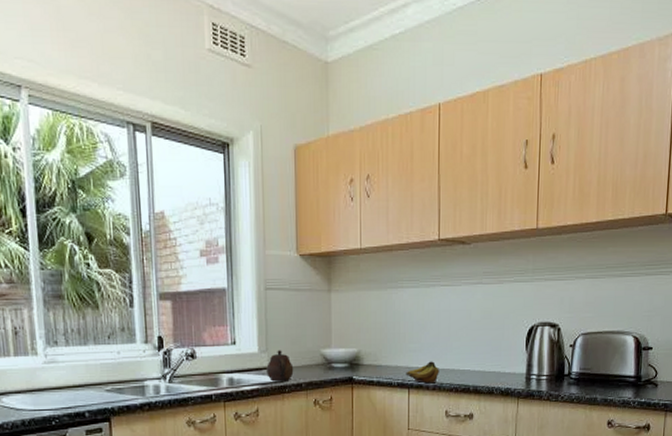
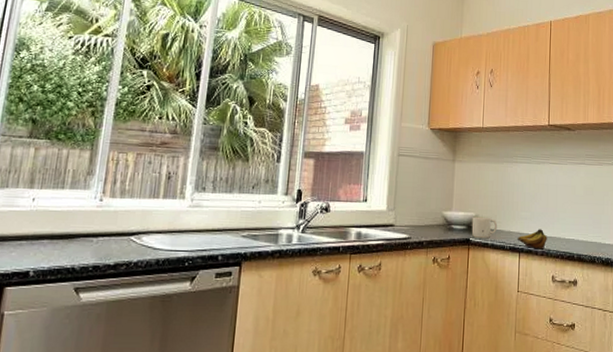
teapot: present [266,350,294,382] -> none [392,210,417,239]
mug: none [354,352,383,376] -> present [471,216,498,239]

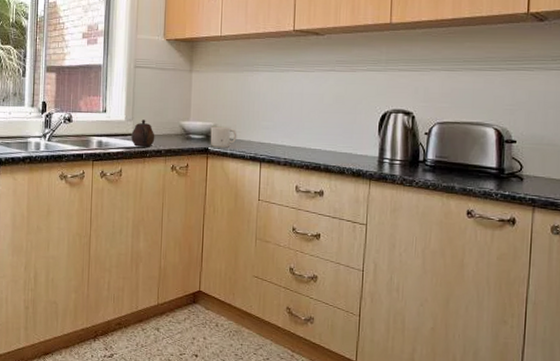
teapot: none [392,210,417,239] -> present [131,120,155,147]
fruit: present [517,229,547,250] -> none [258,139,291,160]

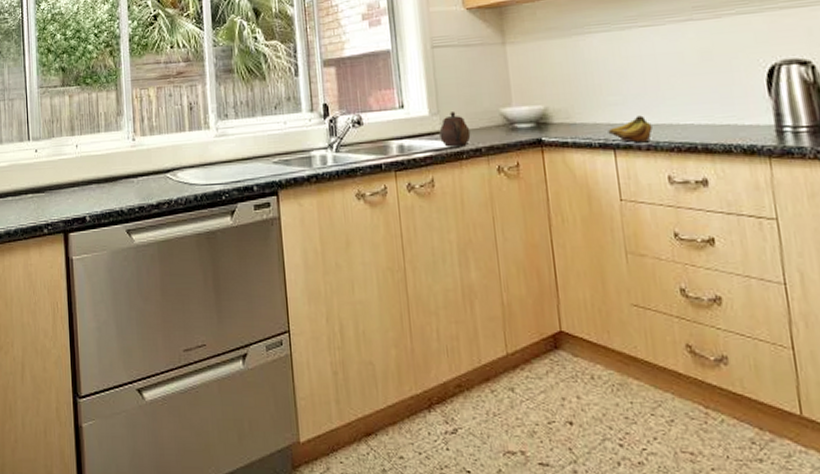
mug: present [210,126,237,148] -> none [540,108,578,137]
fruit: none [258,139,291,160] -> present [608,115,653,143]

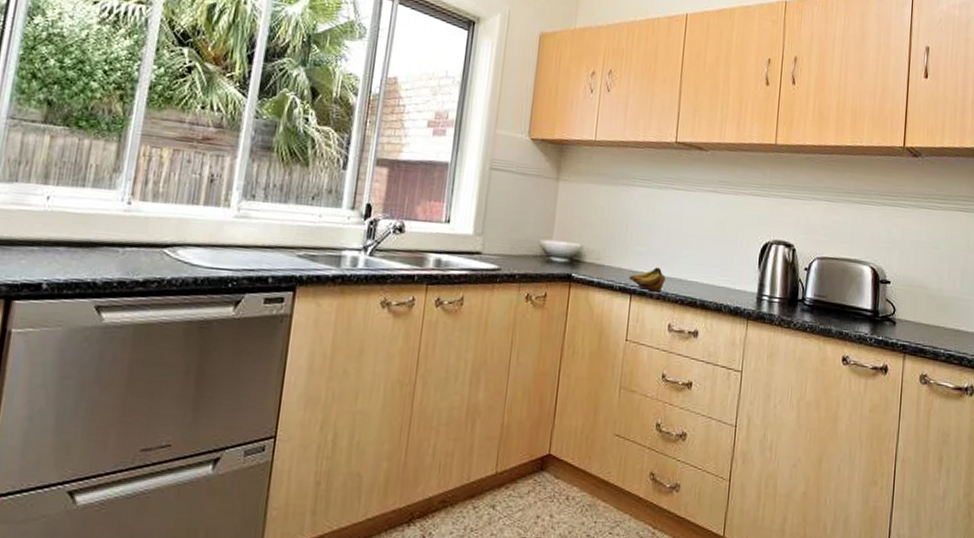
teapot: present [439,112,471,147] -> none [478,235,509,270]

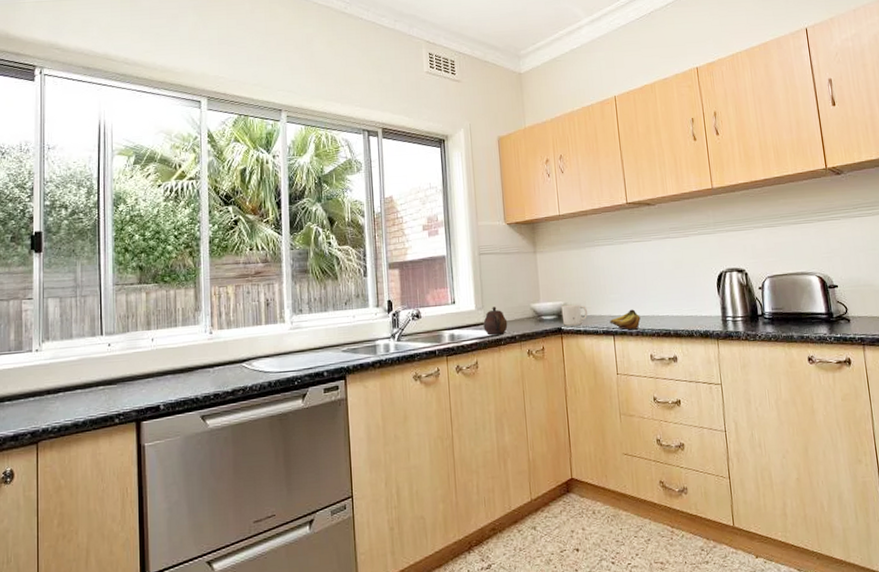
teapot: none [478,235,509,270] -> present [483,307,508,336]
mug: none [574,248,607,275] -> present [561,304,588,326]

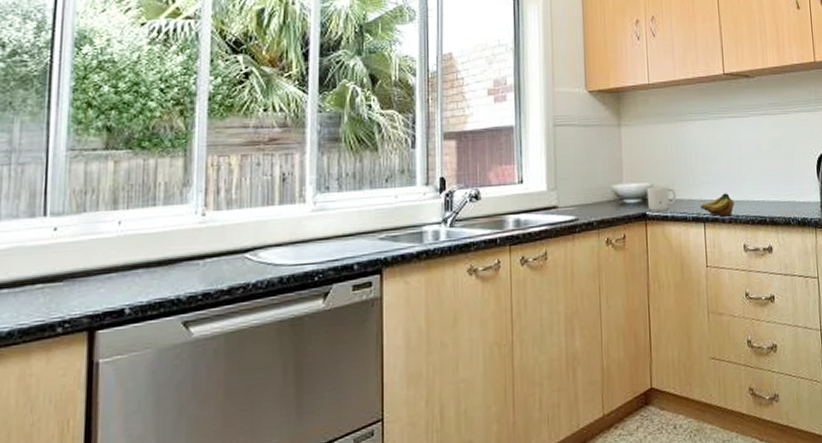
teapot: present [483,307,508,336] -> none [555,187,584,221]

